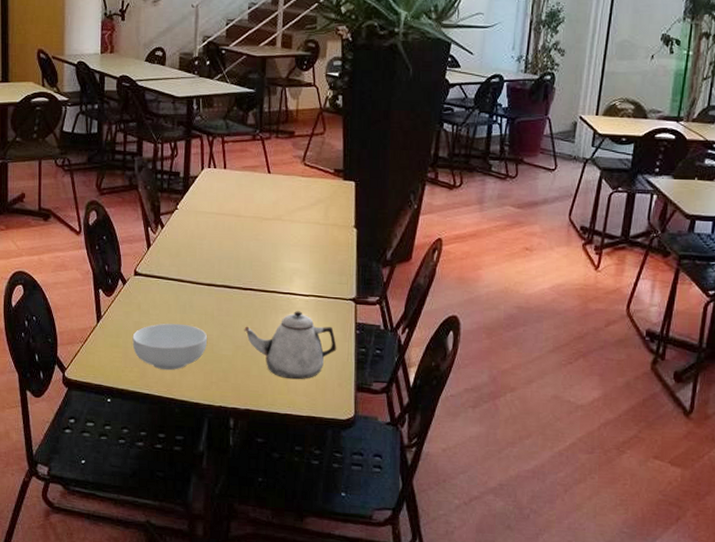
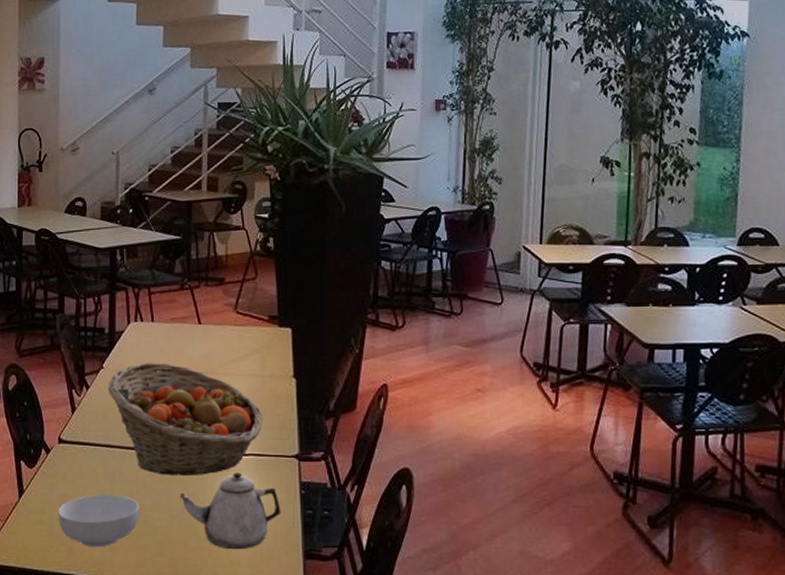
fruit basket: none [181,206,325,312] -> present [107,362,264,475]

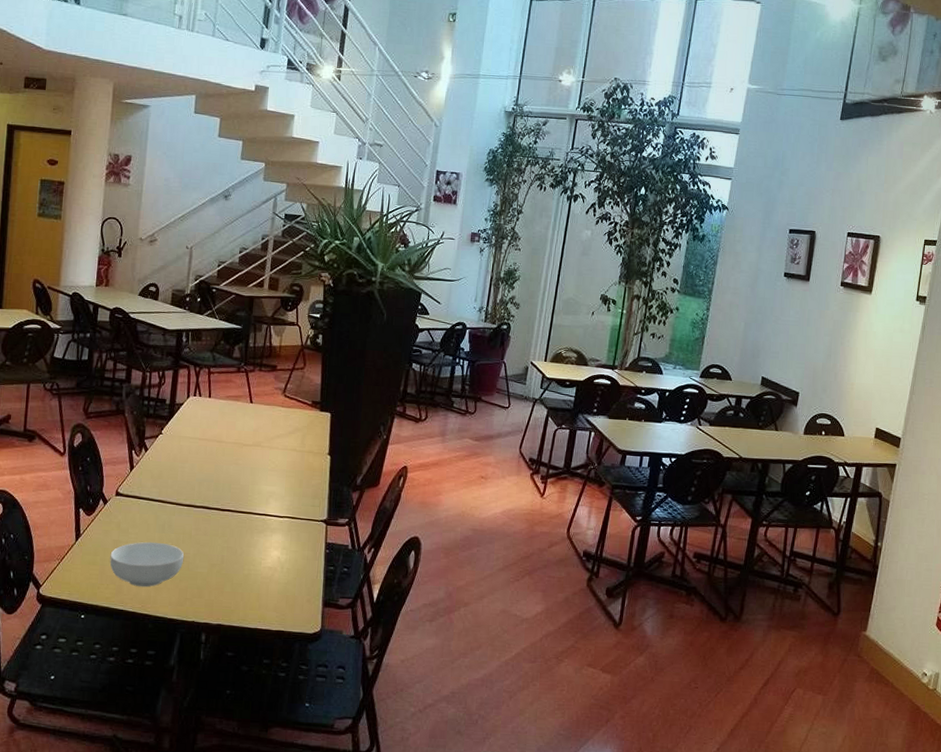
fruit basket: present [107,362,264,475] -> none [164,432,299,532]
teapot: present [179,472,281,550] -> none [220,531,308,596]

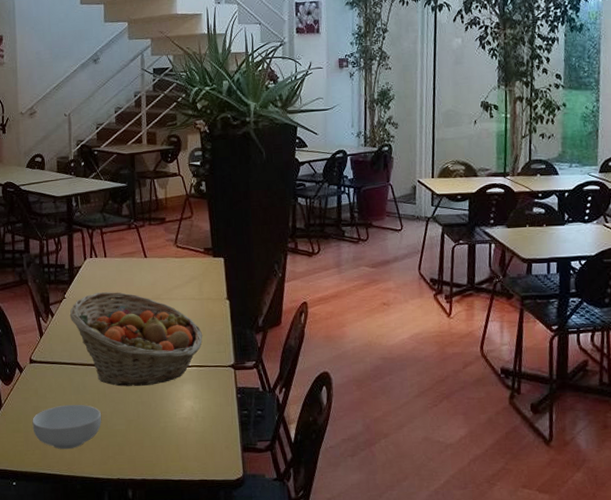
fruit basket: none [164,432,299,532] -> present [69,291,203,387]

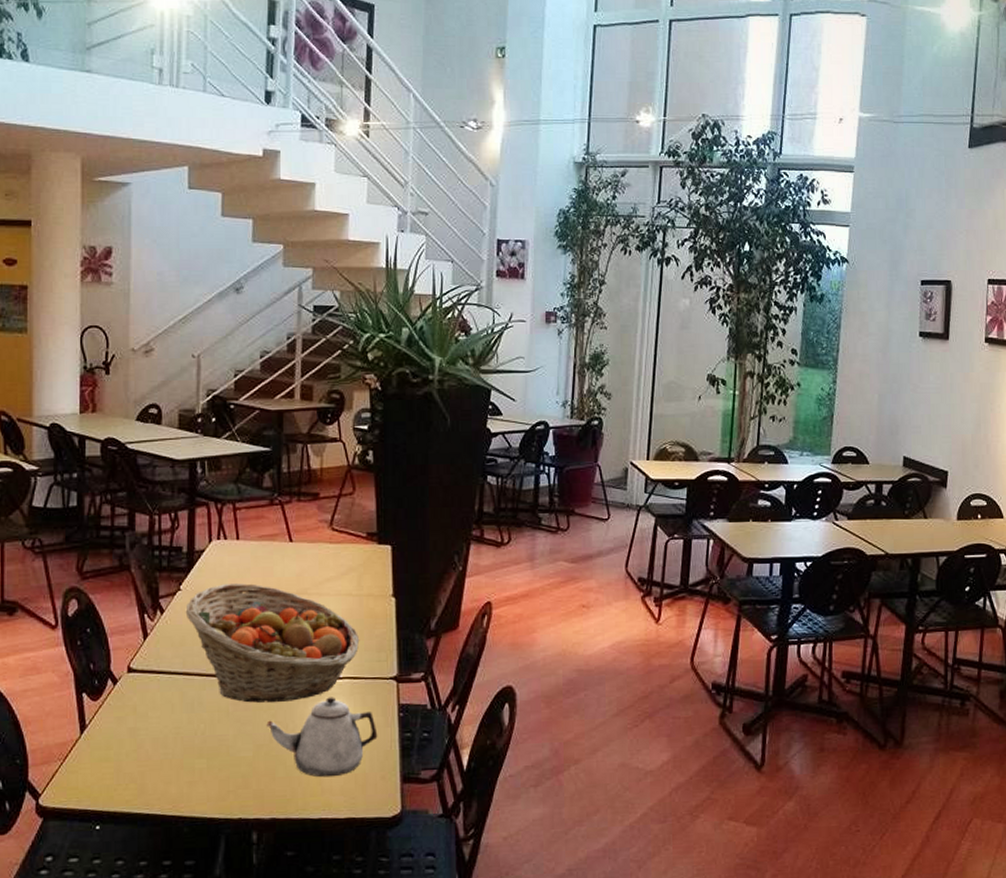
cereal bowl: present [32,404,101,450] -> none [127,725,221,783]
teapot: none [134,381,221,447] -> present [266,697,378,778]

